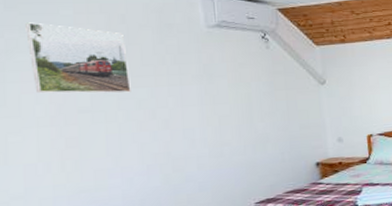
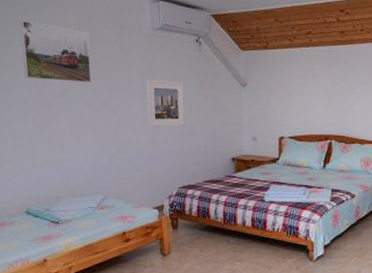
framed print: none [204,83,256,137] -> present [146,79,185,127]

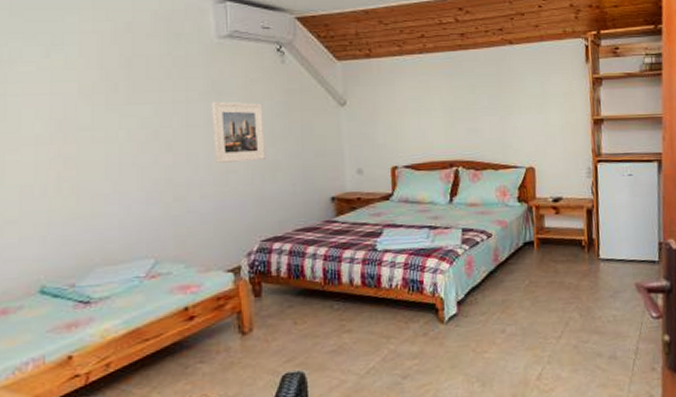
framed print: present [20,20,91,83] -> none [30,30,134,110]

